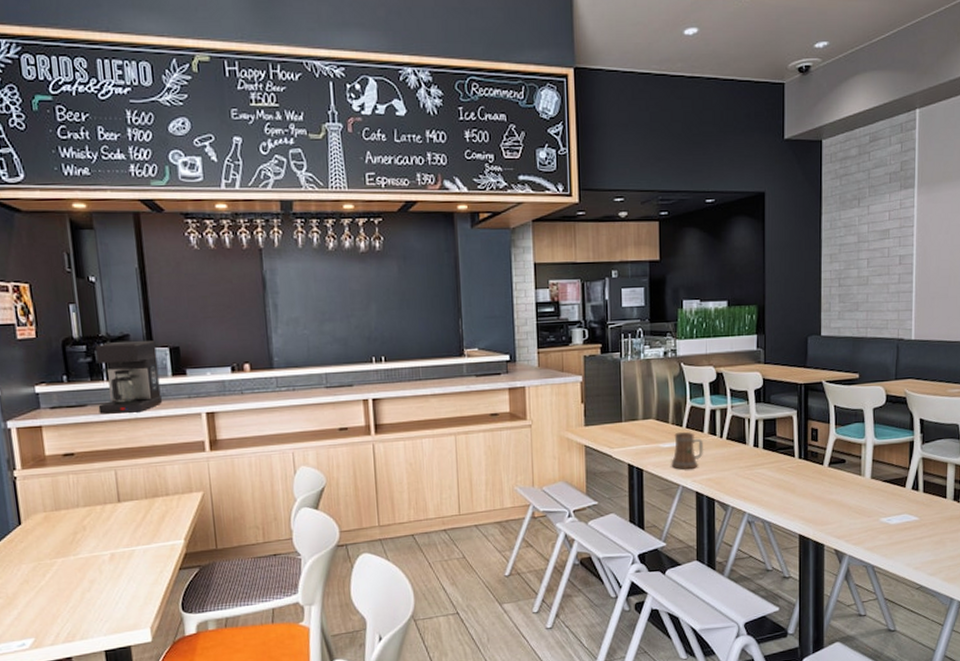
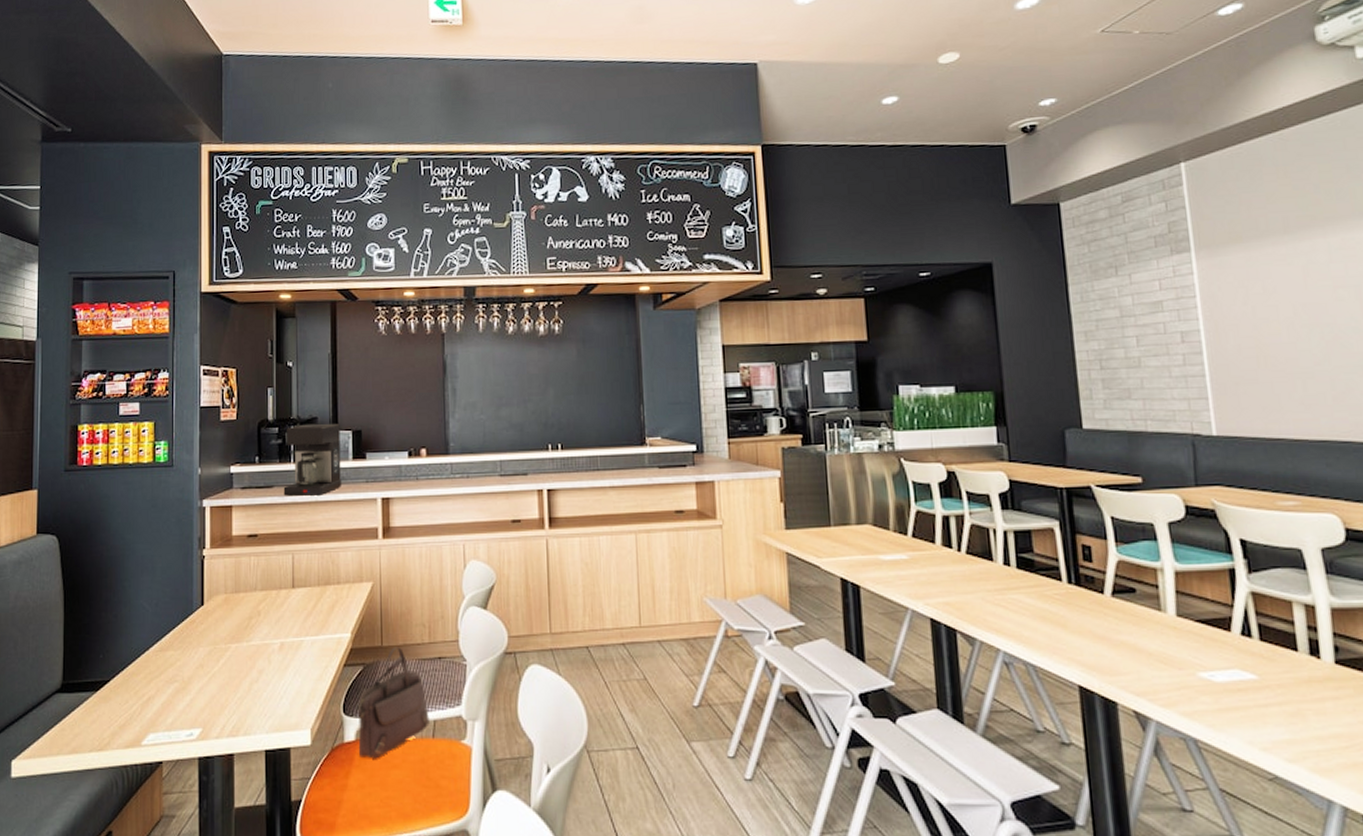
handbag: none [197,548,268,647] -> present [358,647,430,758]
beer mug: present [671,431,704,470] -> none [895,541,938,590]

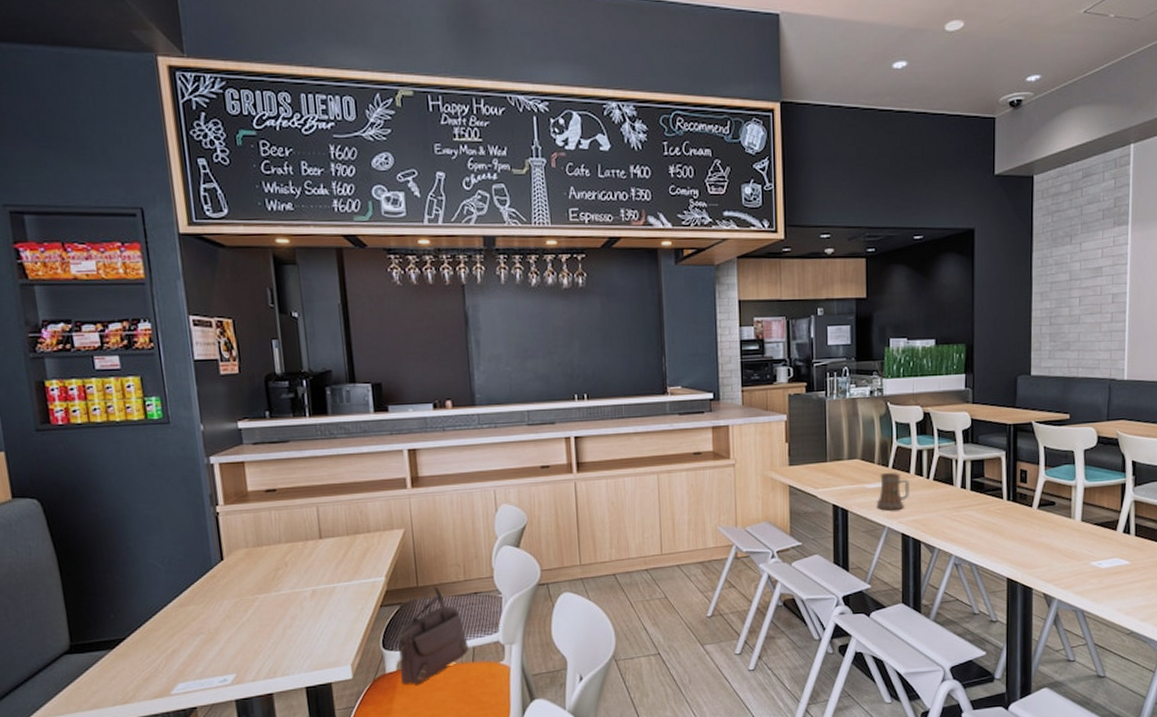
coffee maker: present [283,423,341,496] -> none [298,376,364,450]
beer mug: none [895,541,938,590] -> present [876,472,911,511]

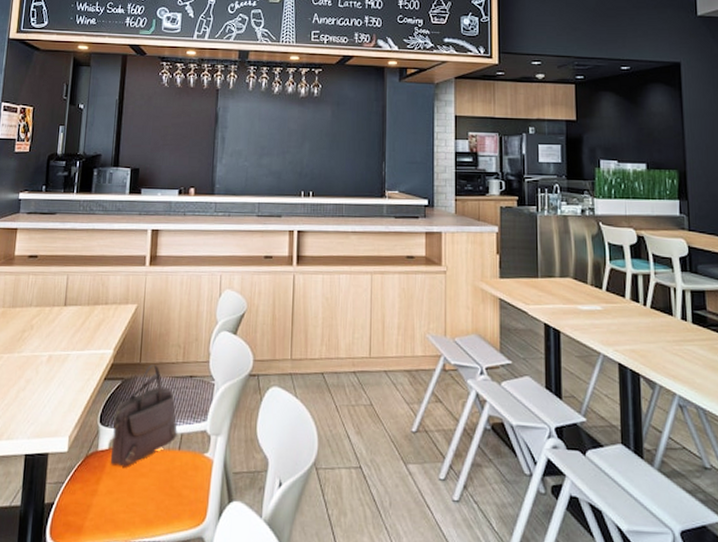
beer mug: present [876,472,911,511] -> none [590,294,627,338]

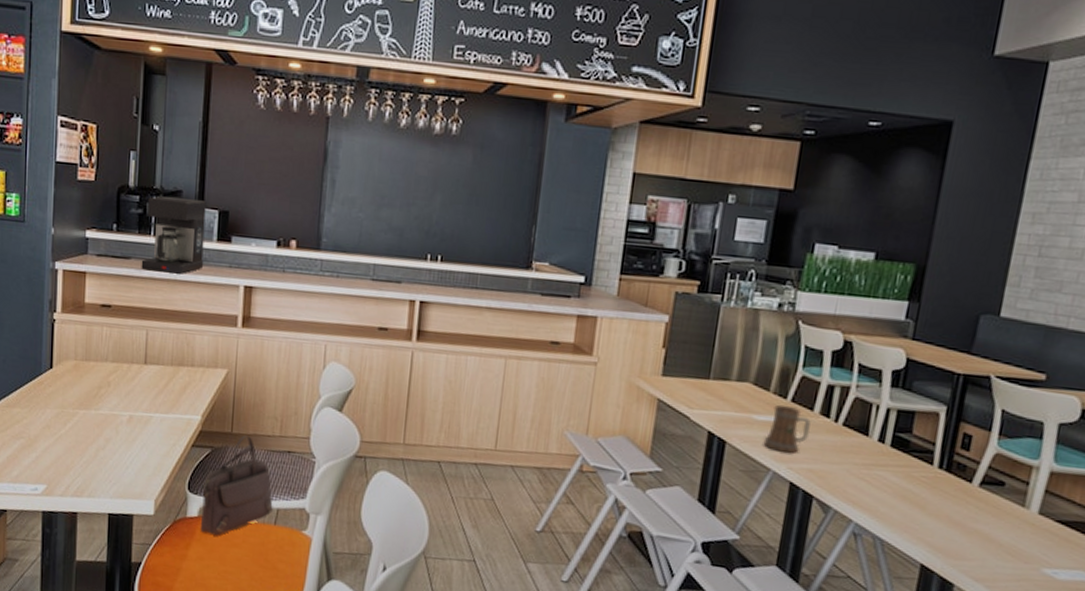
coffee maker: none [64,159,121,224] -> present [141,196,206,274]
beer mug: none [590,294,627,338] -> present [763,404,811,454]

